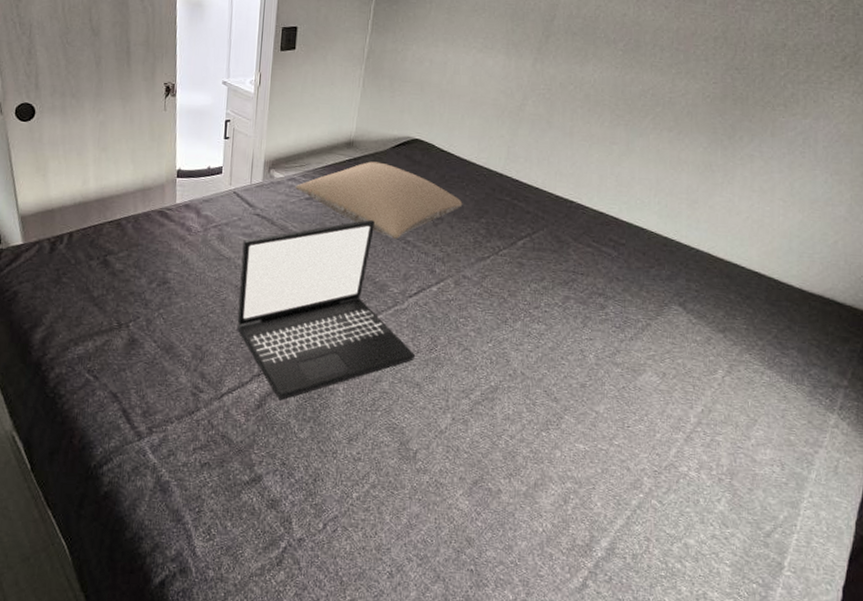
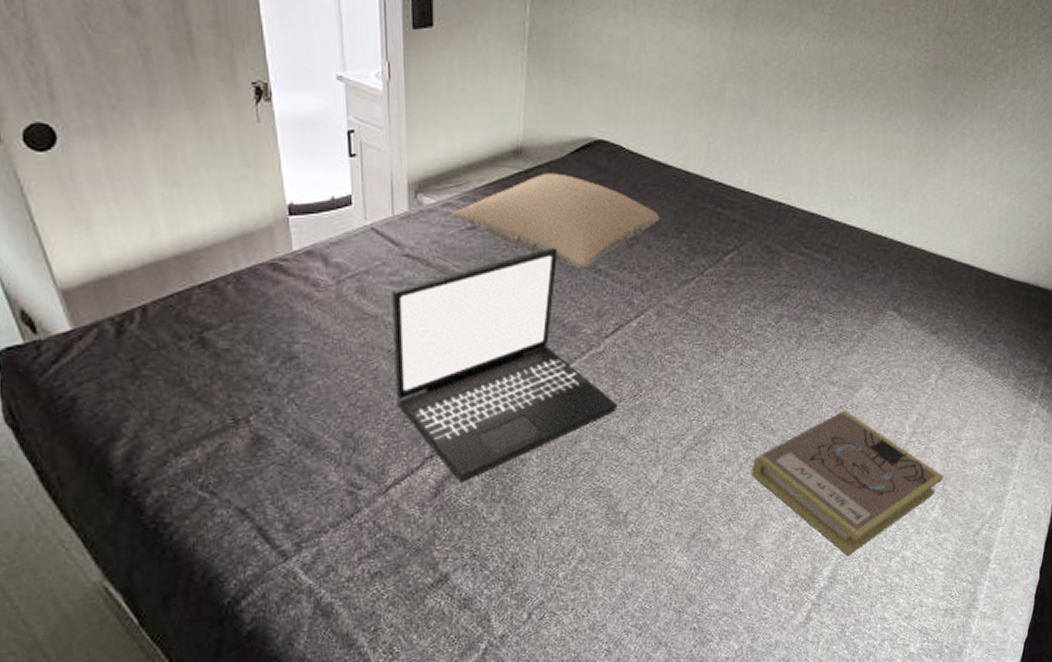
book: none [533,391,731,532] -> present [751,410,944,556]

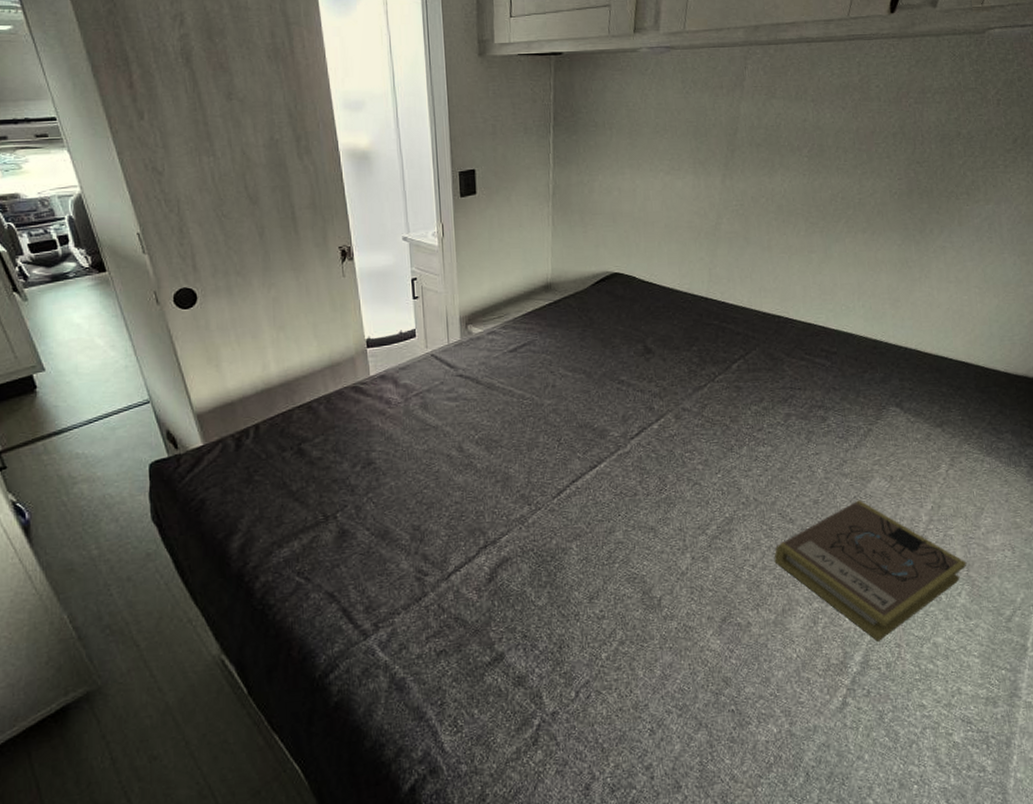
laptop: present [392,247,617,483] -> none [449,363,645,570]
pillow: present [452,173,660,268] -> none [496,302,672,380]

